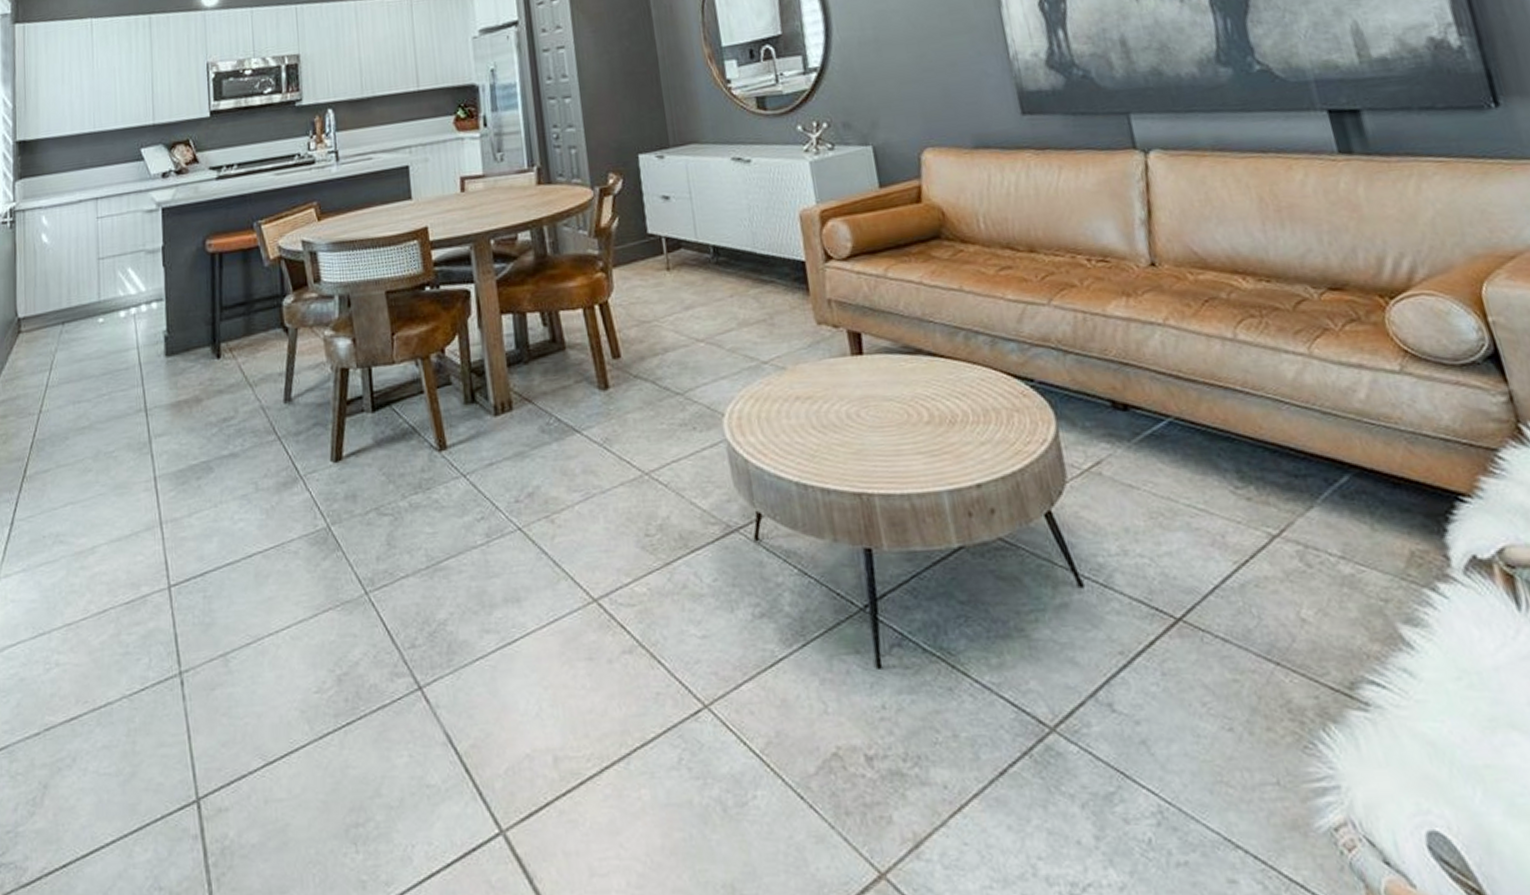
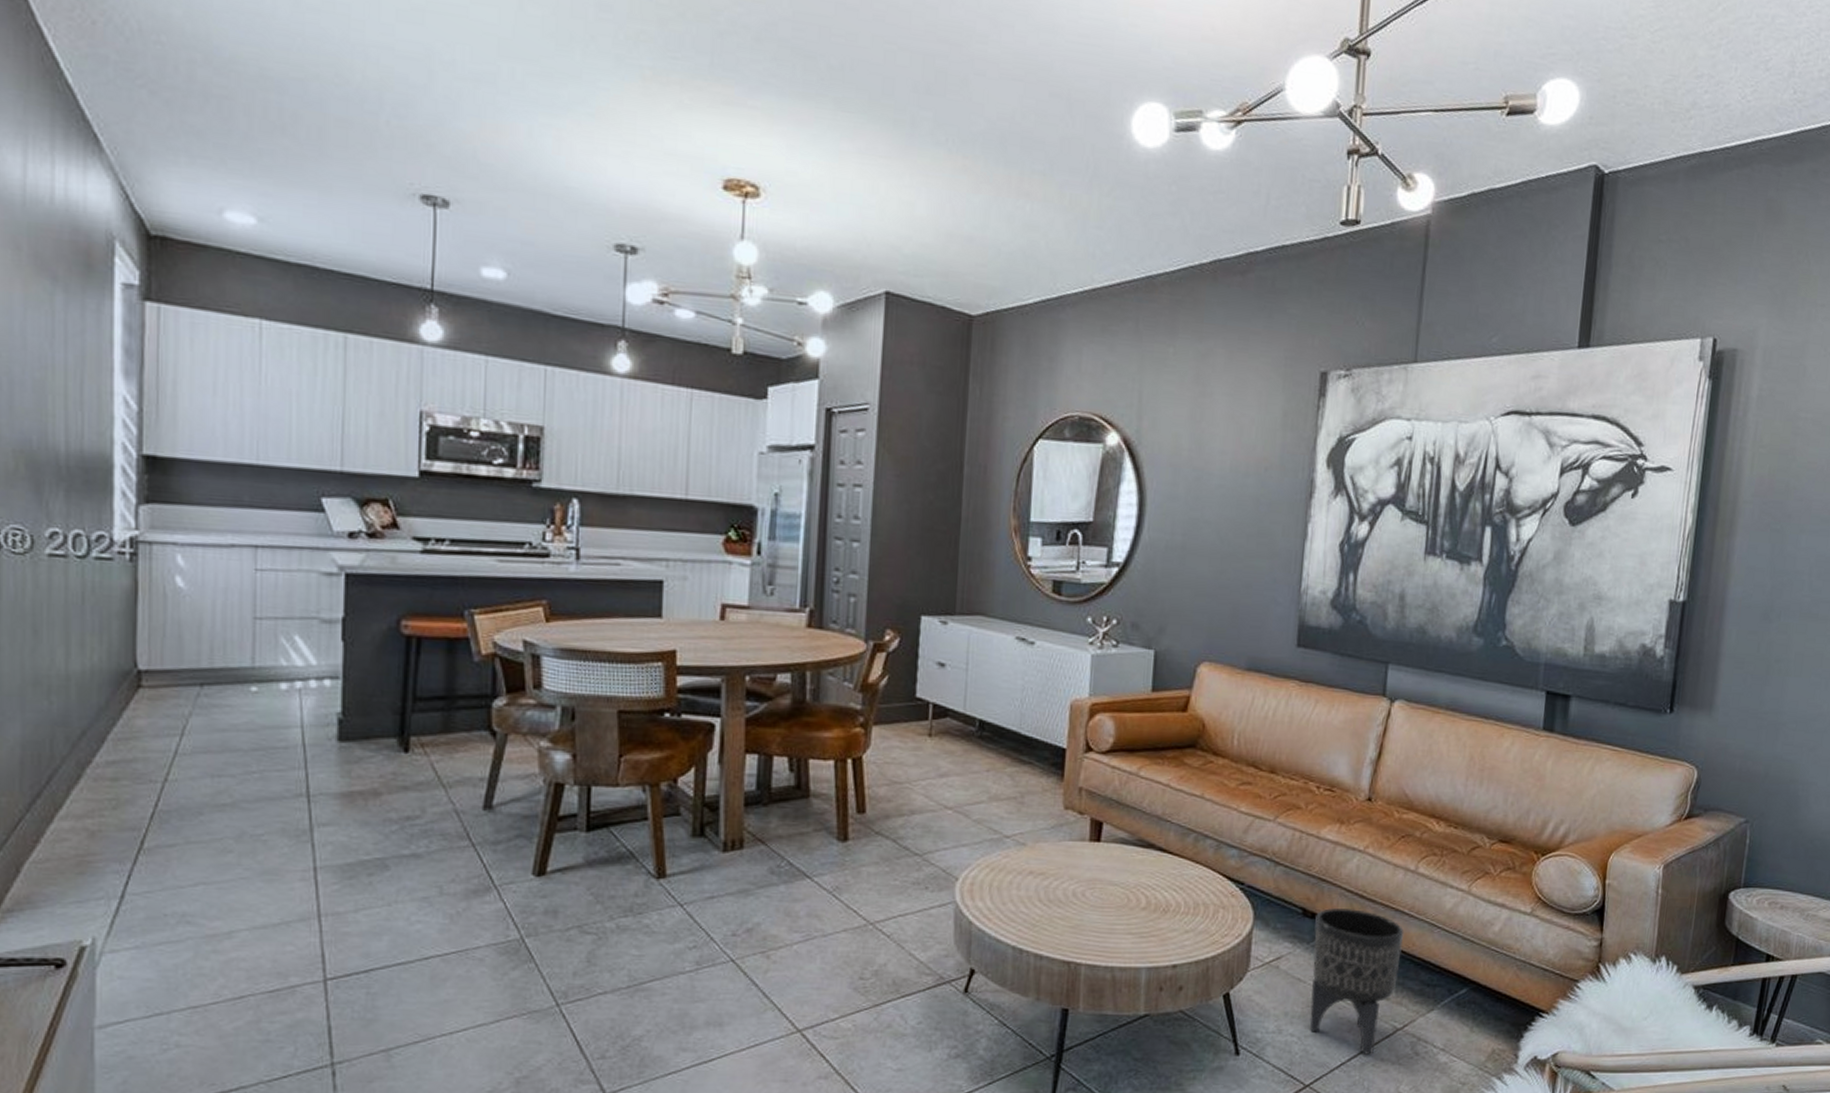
planter: none [1129,393,1255,573] -> present [1310,908,1405,1055]

